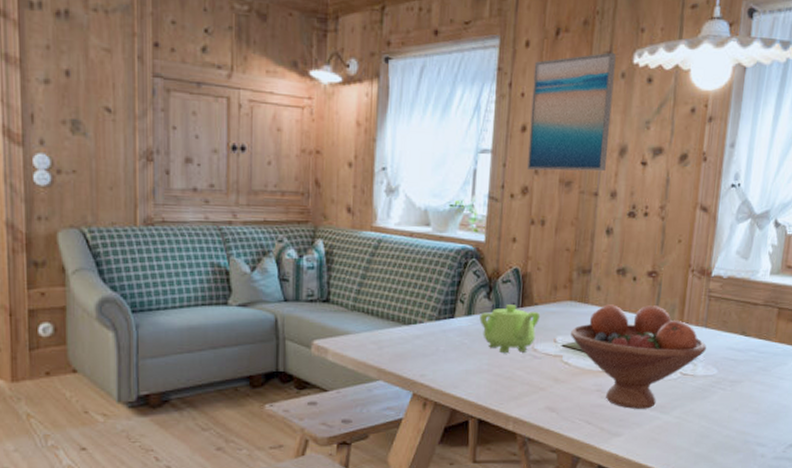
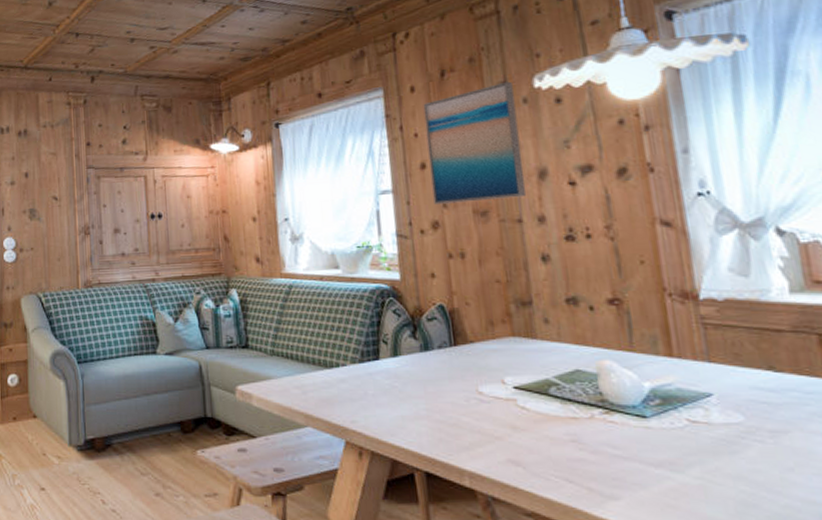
teapot: present [479,305,541,353] -> none [407,343,480,396]
fruit bowl: present [570,304,706,409] -> none [520,338,718,466]

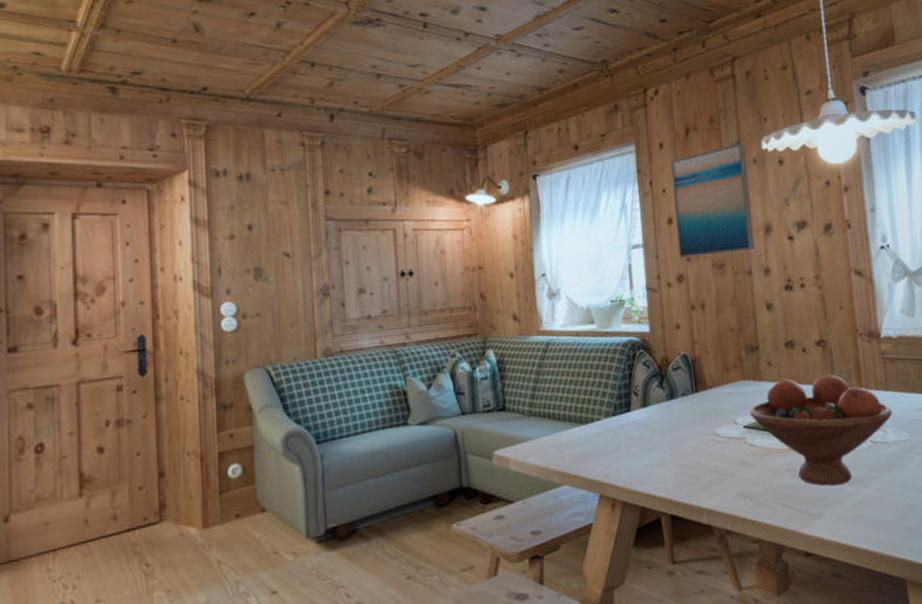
fruit bowl: none [520,338,718,466] -> present [749,374,892,486]

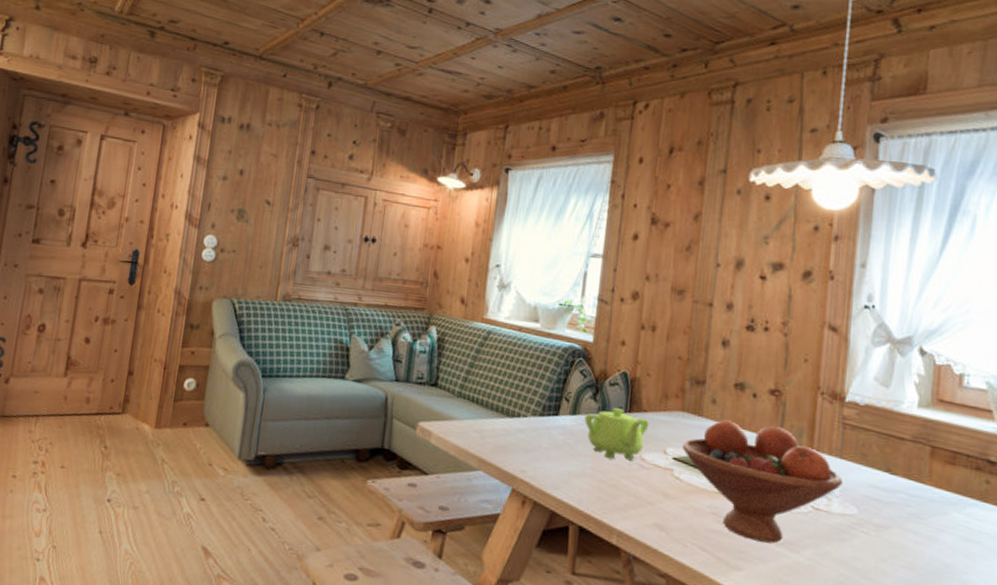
teapot: none [655,391,717,441] -> present [584,408,650,461]
wall art: present [670,142,756,258] -> none [638,170,731,283]

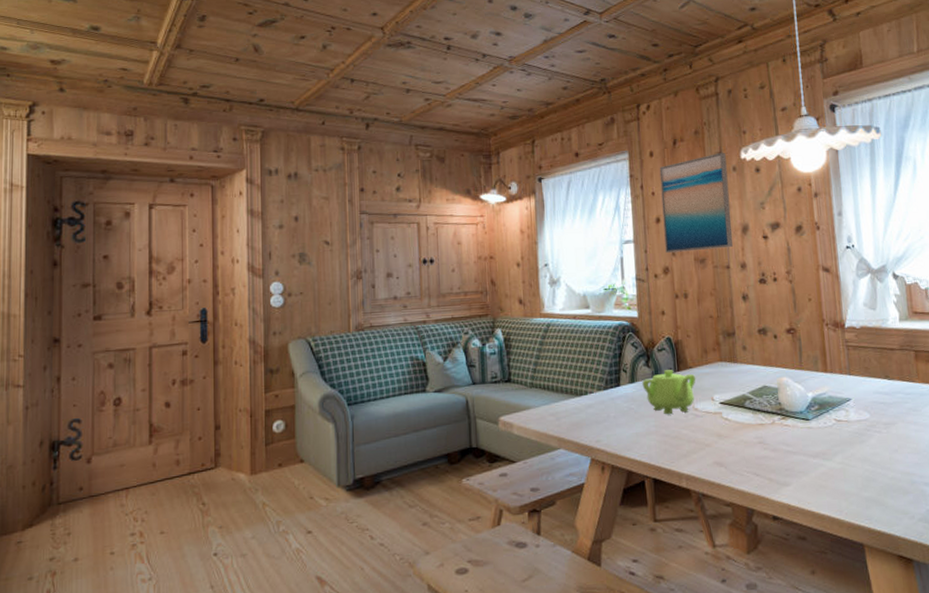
wall art: none [638,170,731,283] -> present [659,152,734,253]
fruit bowl: present [681,419,842,544] -> none [725,359,854,458]

